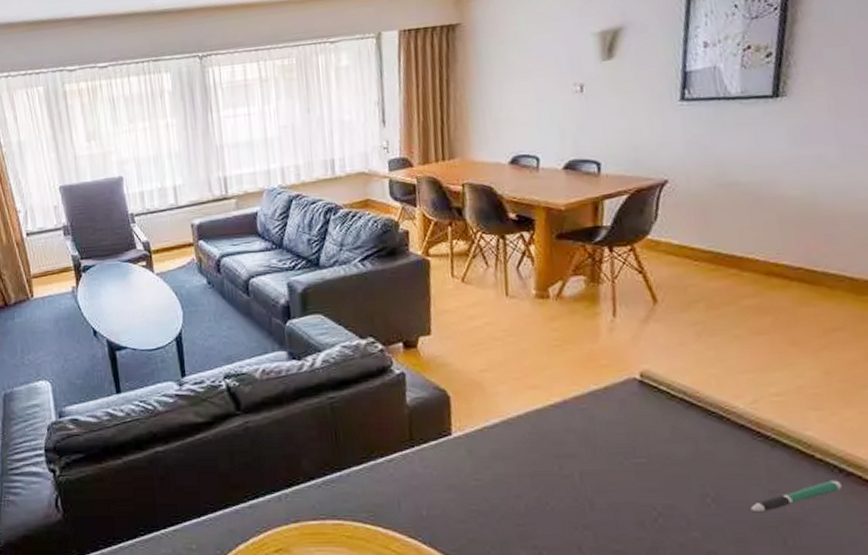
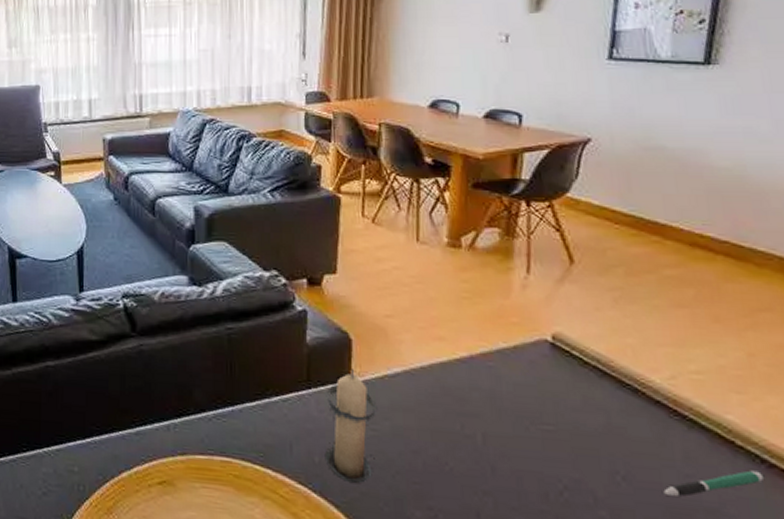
candle: none [429,424,479,532] -> present [324,369,378,484]

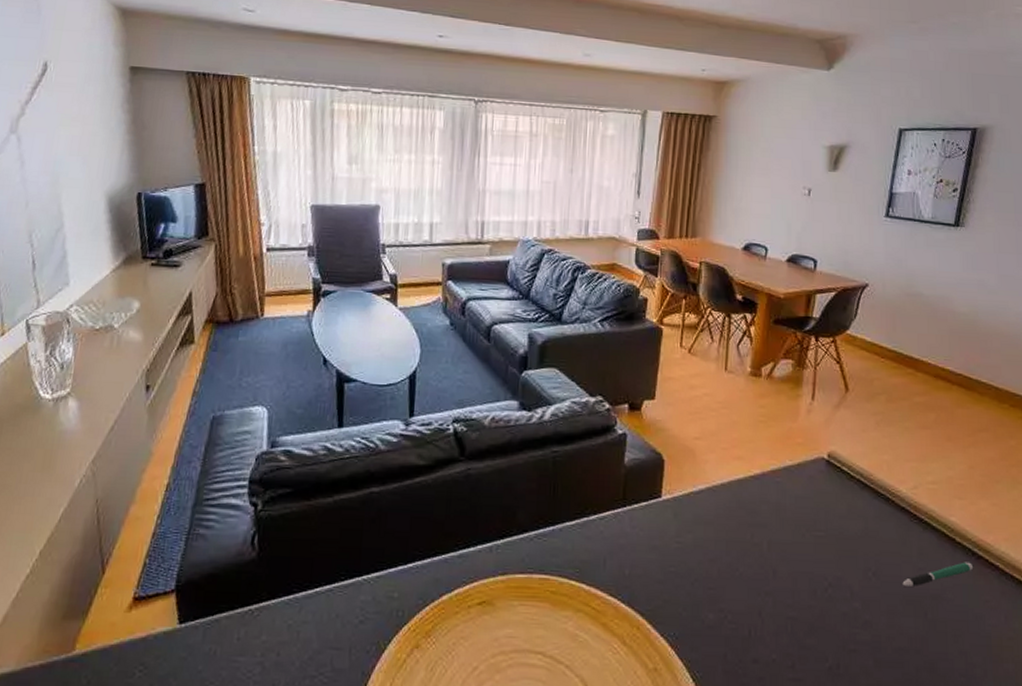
candle: present [324,369,378,484] -> none [634,487,683,593]

